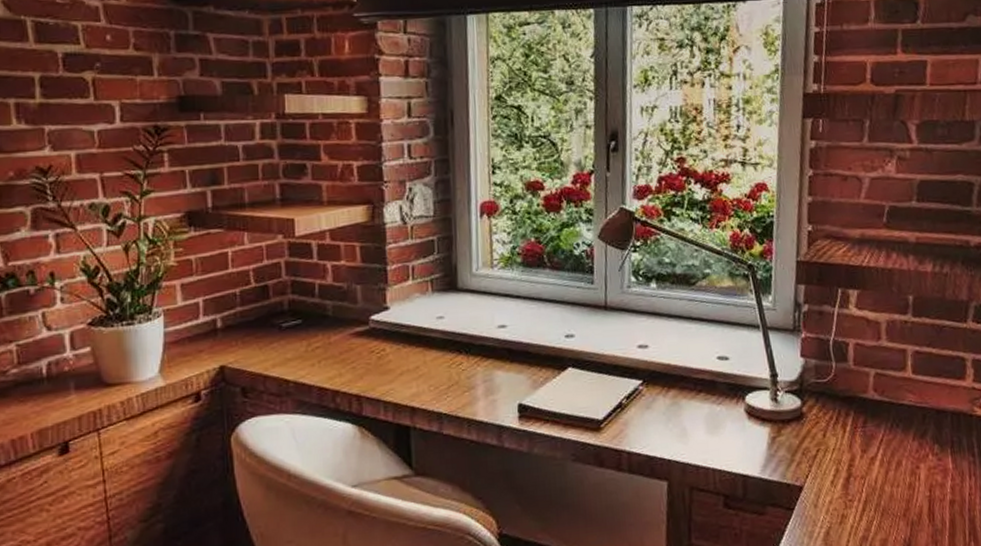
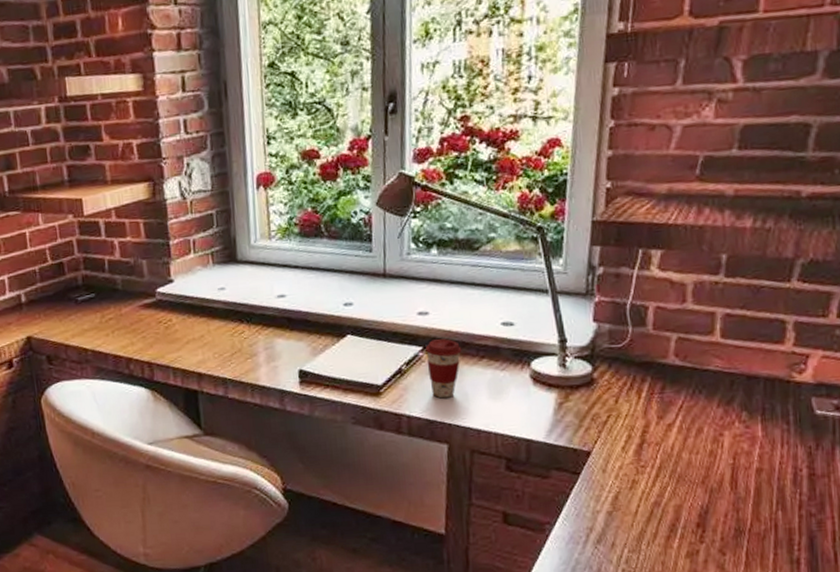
coffee cup: none [645,372,680,434] -> present [425,339,462,399]

